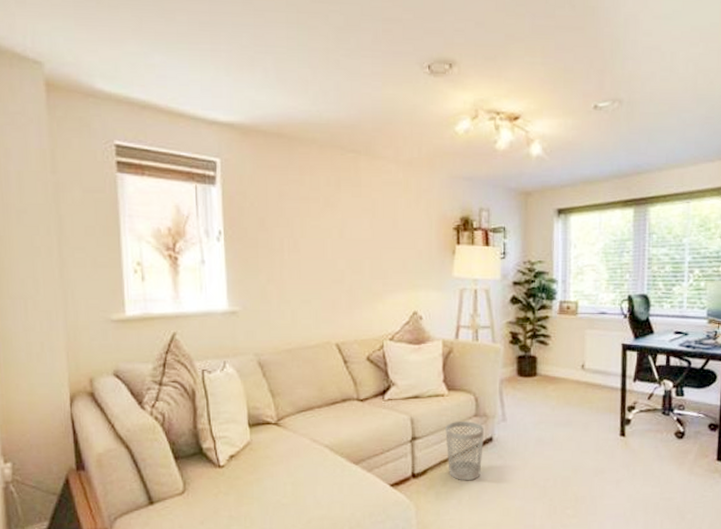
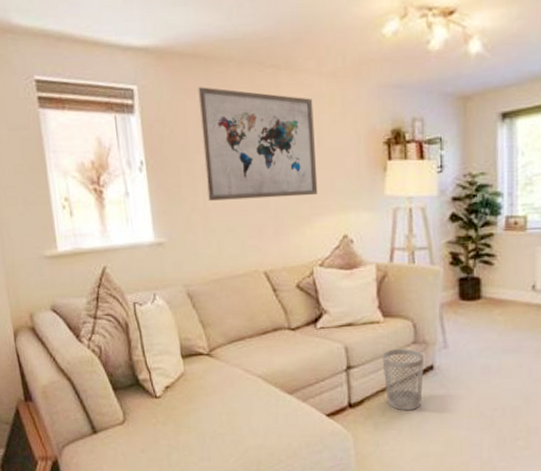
wall art: none [280,165,391,273] -> present [198,87,318,201]

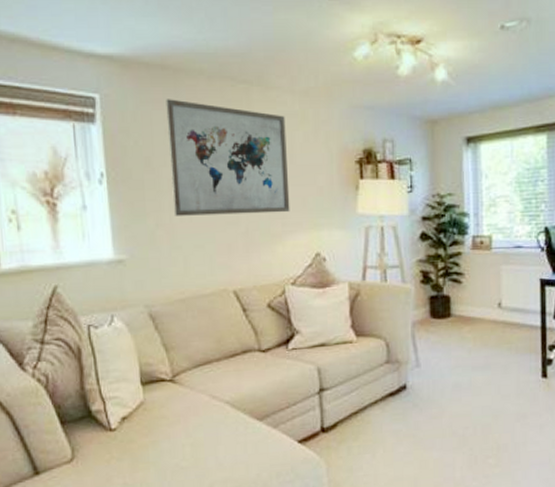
wastebasket: present [382,349,425,411] -> none [355,369,398,434]

